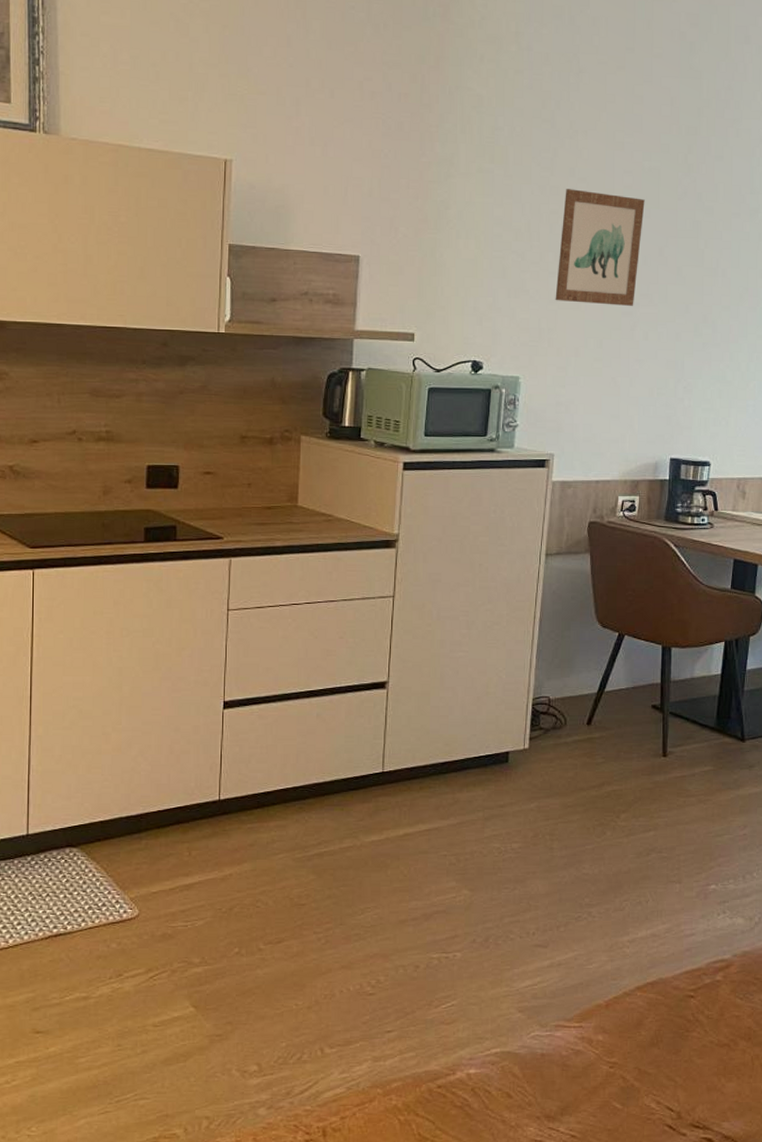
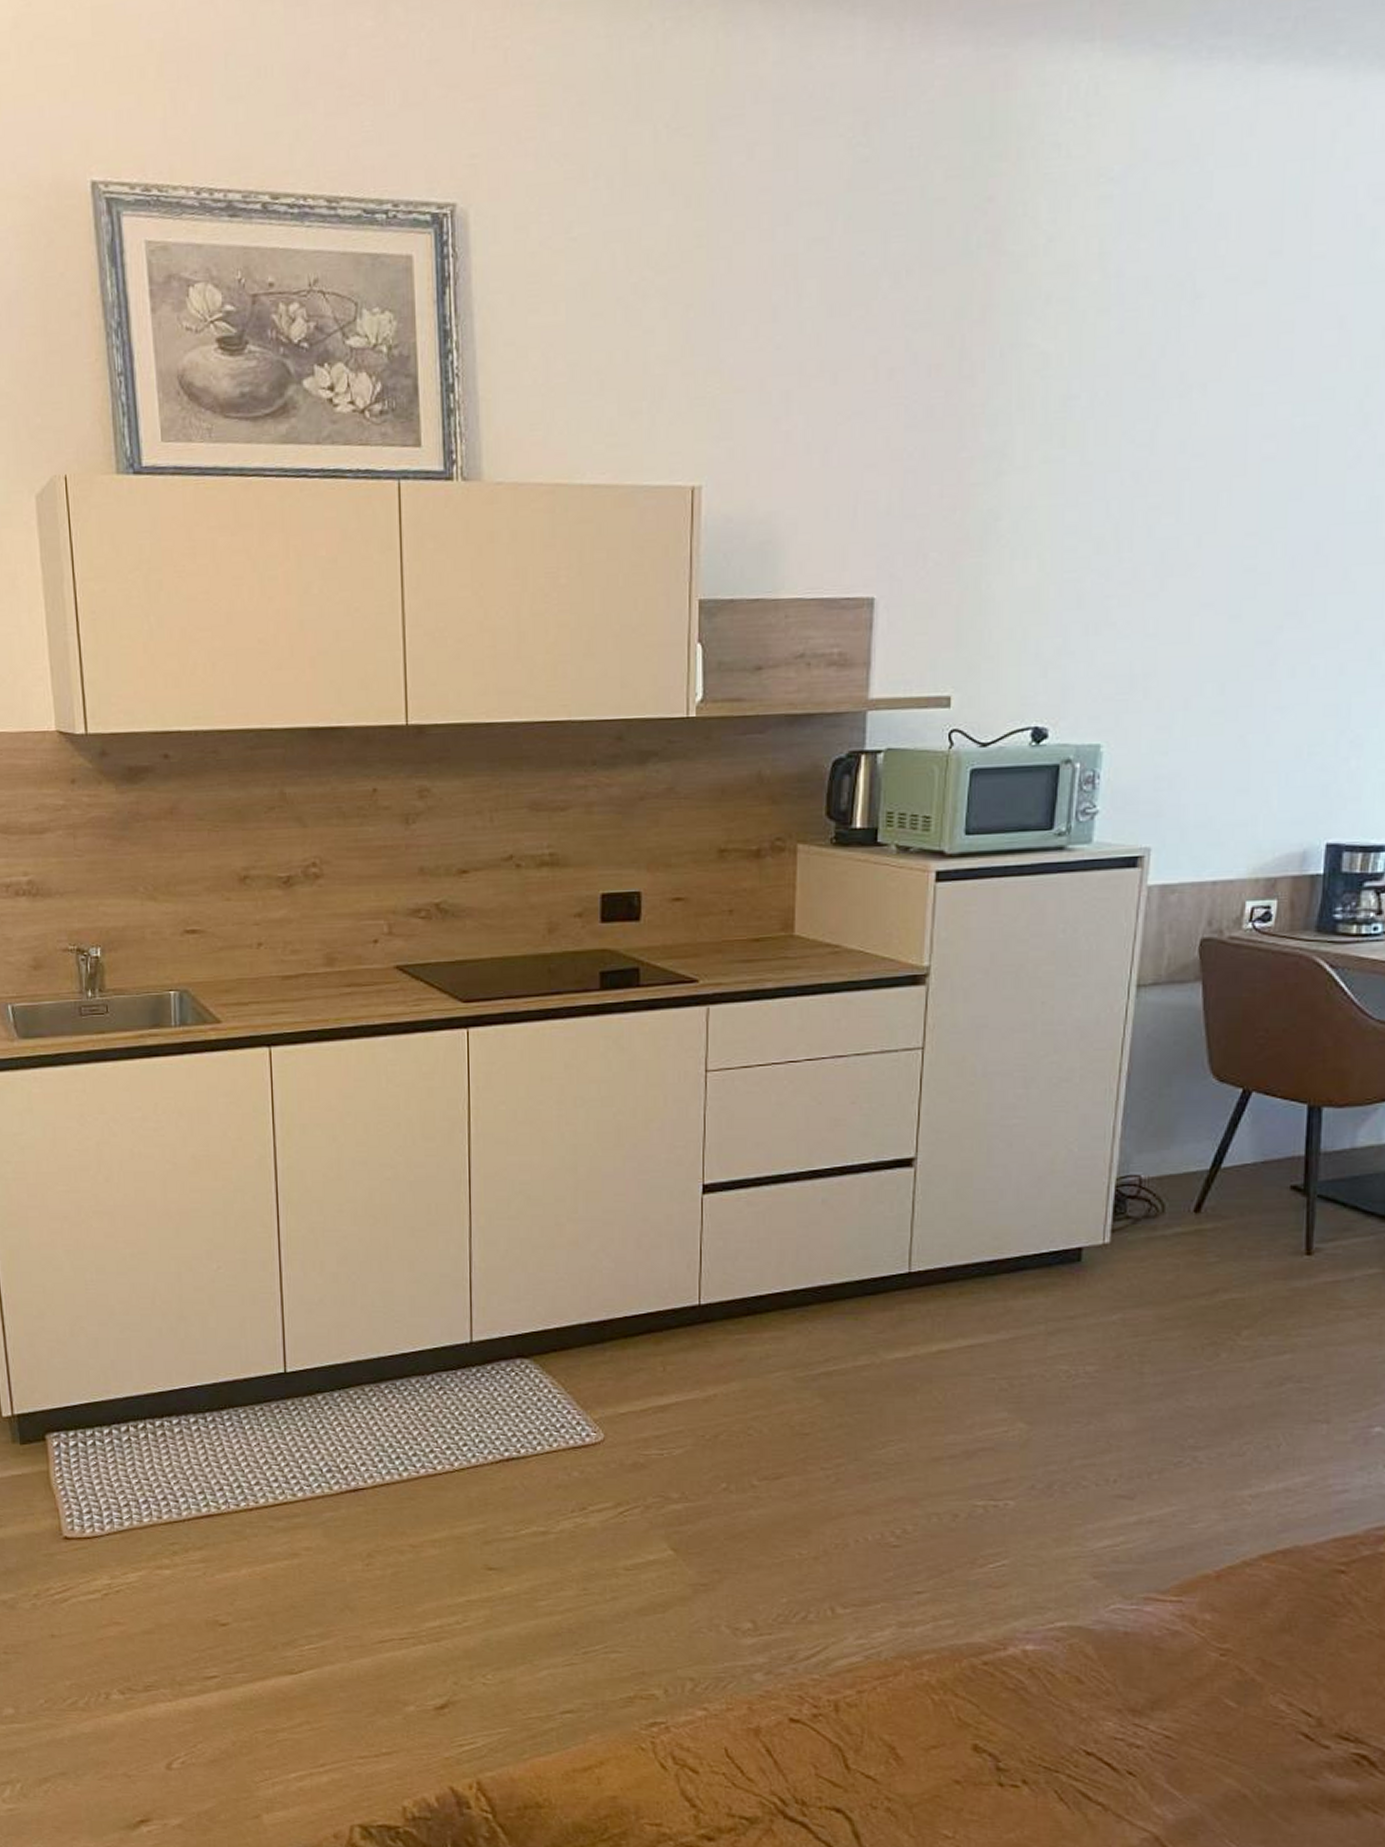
wall art: present [555,189,645,306] -> none [1154,470,1295,634]

